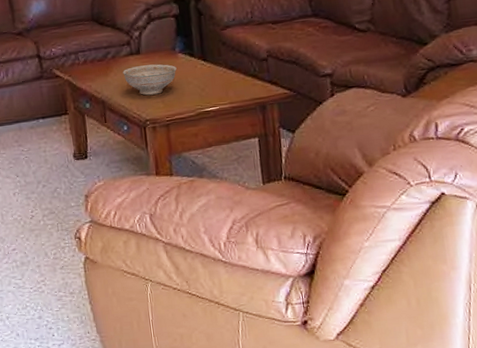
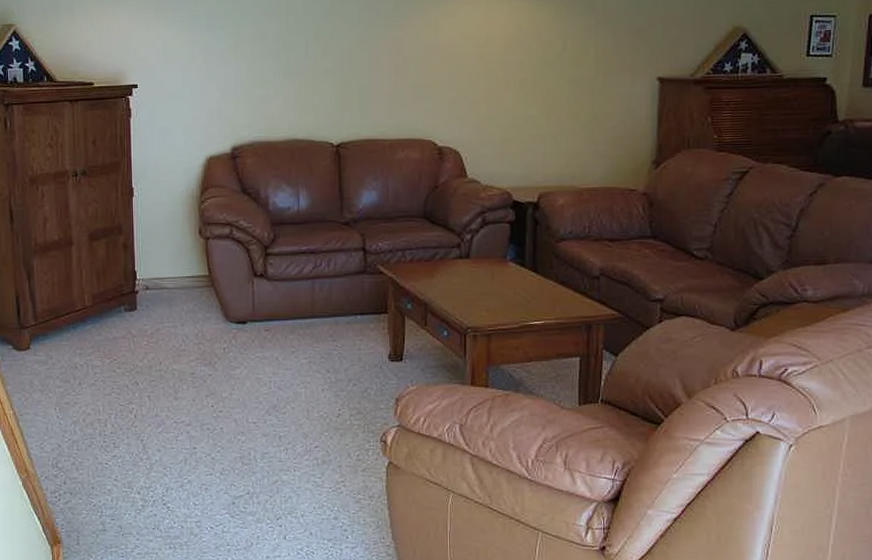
decorative bowl: present [123,64,177,96] -> none [449,270,505,302]

